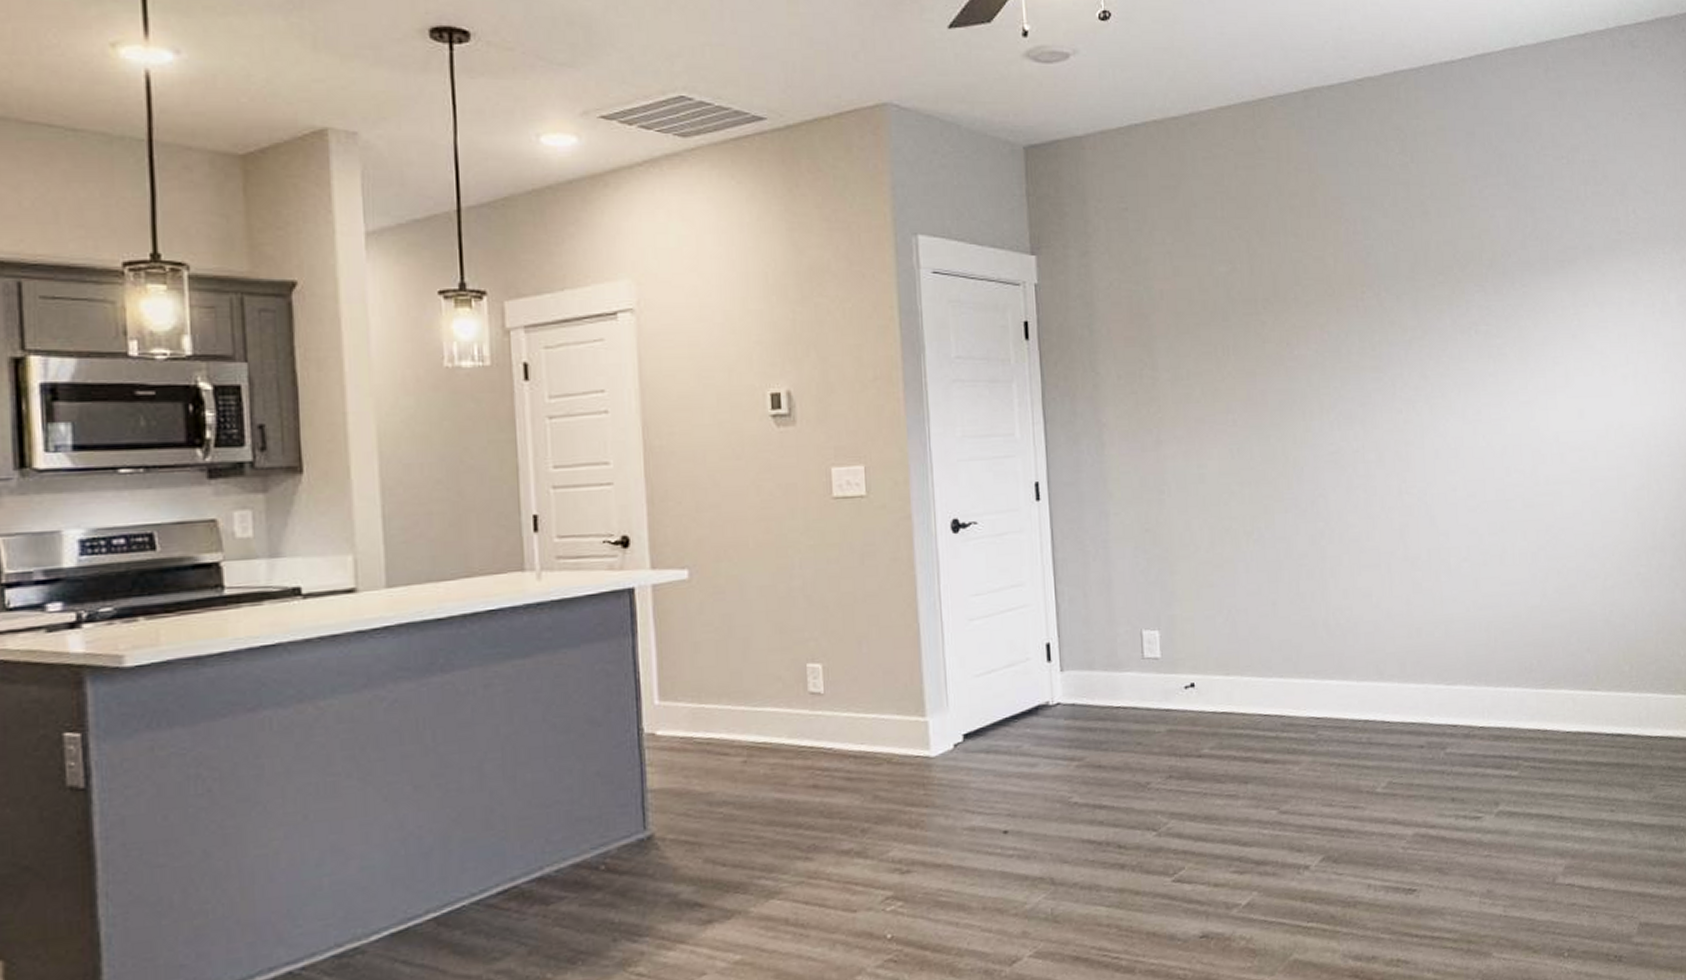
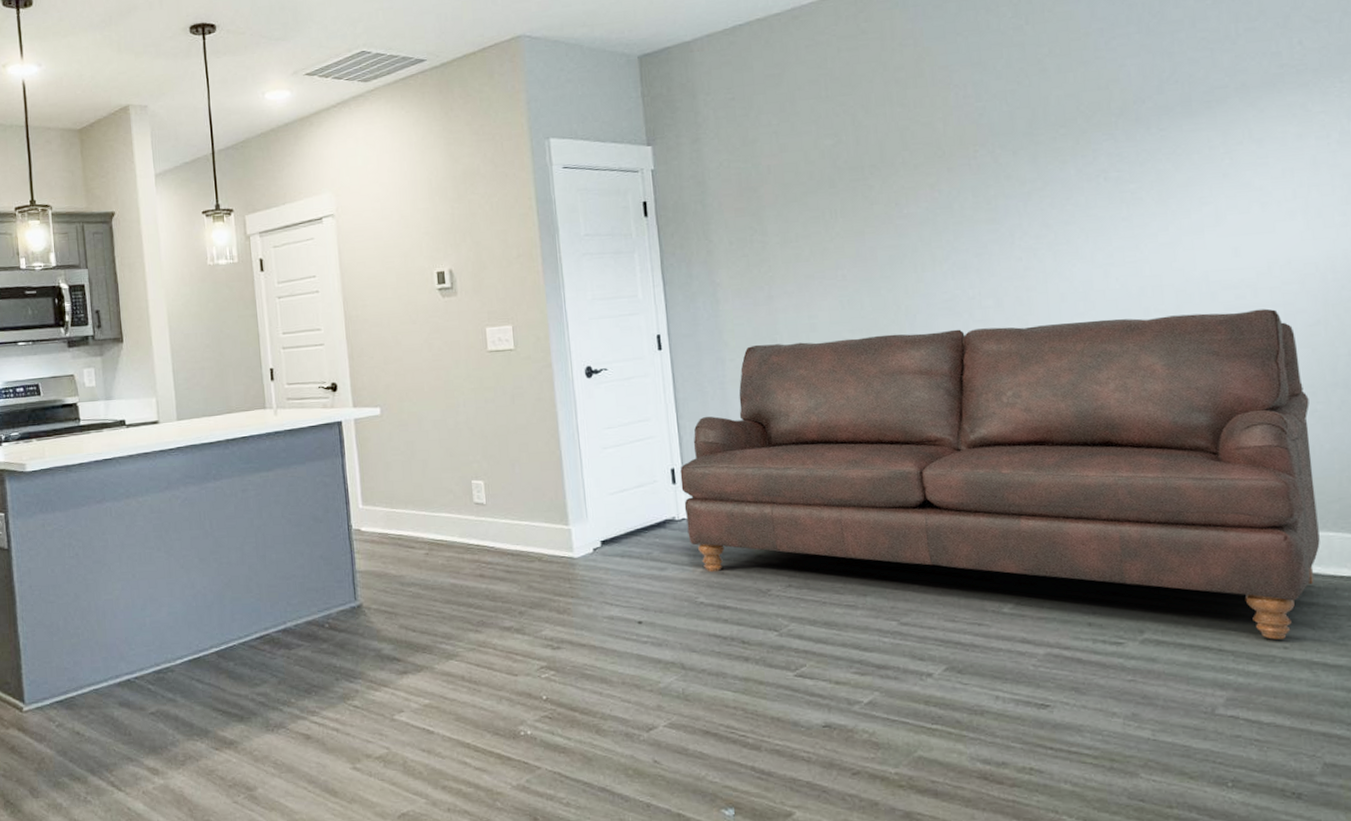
sofa: none [1056,471,1641,803] -> present [680,308,1320,639]

